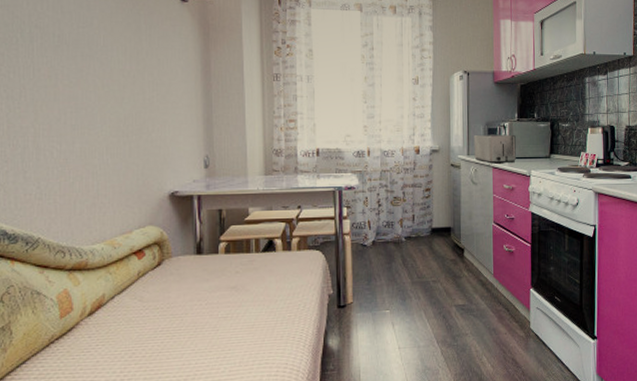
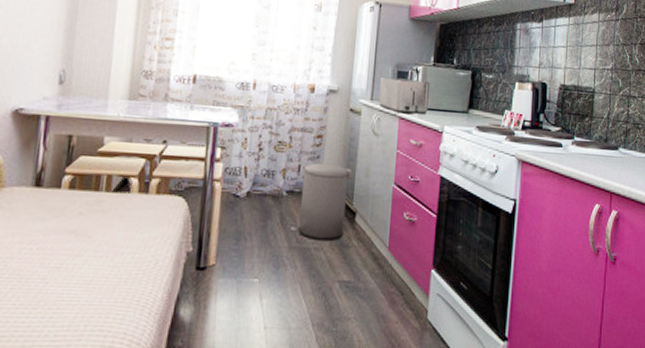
pedal bin: none [411,211,458,275] -> present [290,162,353,242]

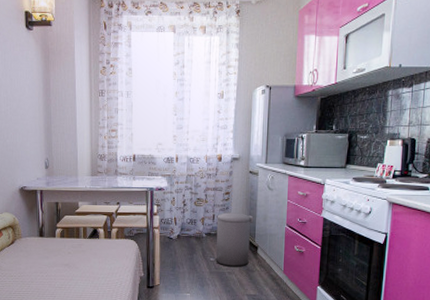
toaster: present [378,76,429,115] -> none [272,144,313,172]

